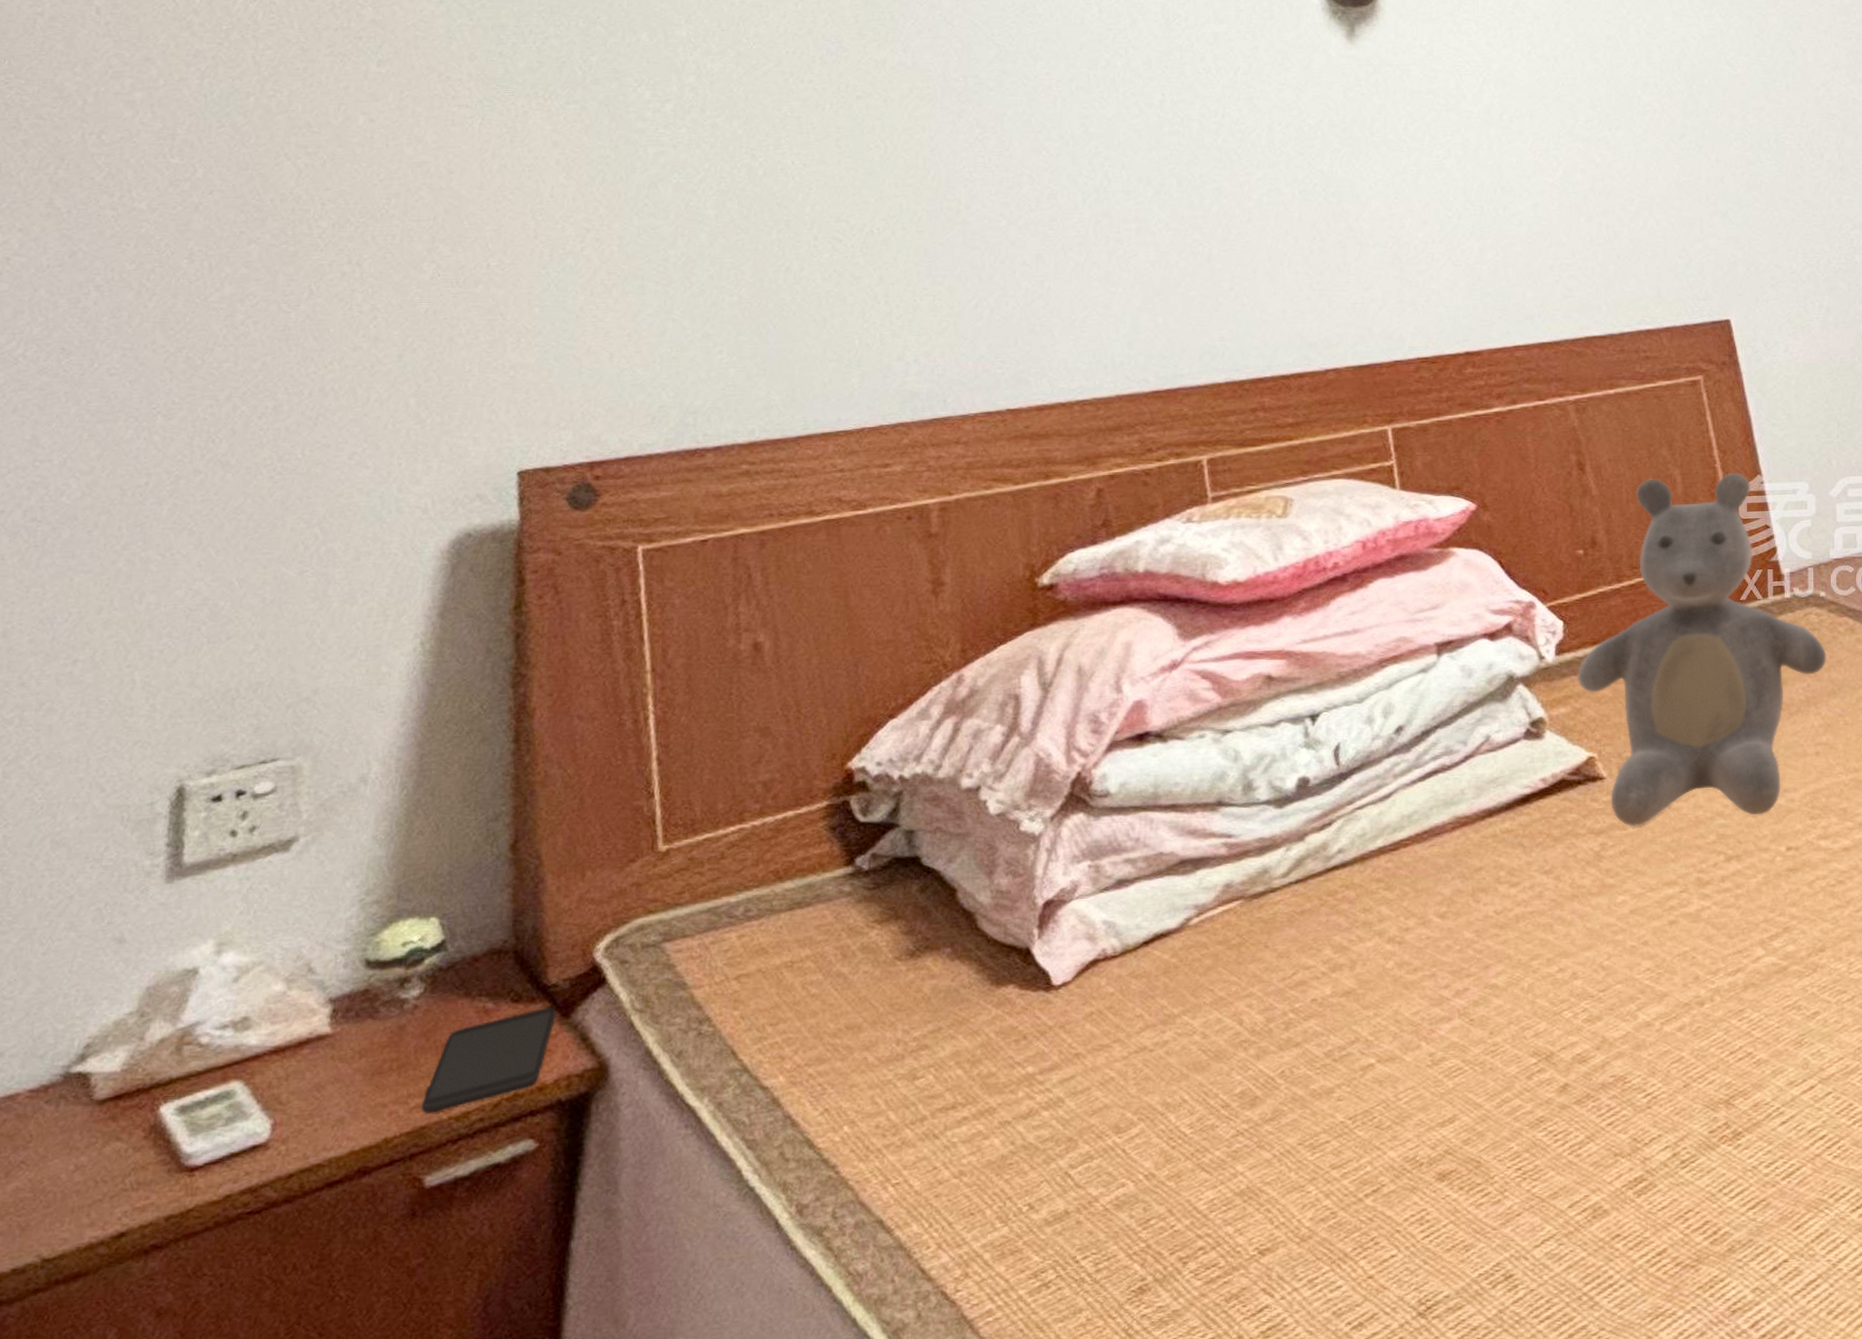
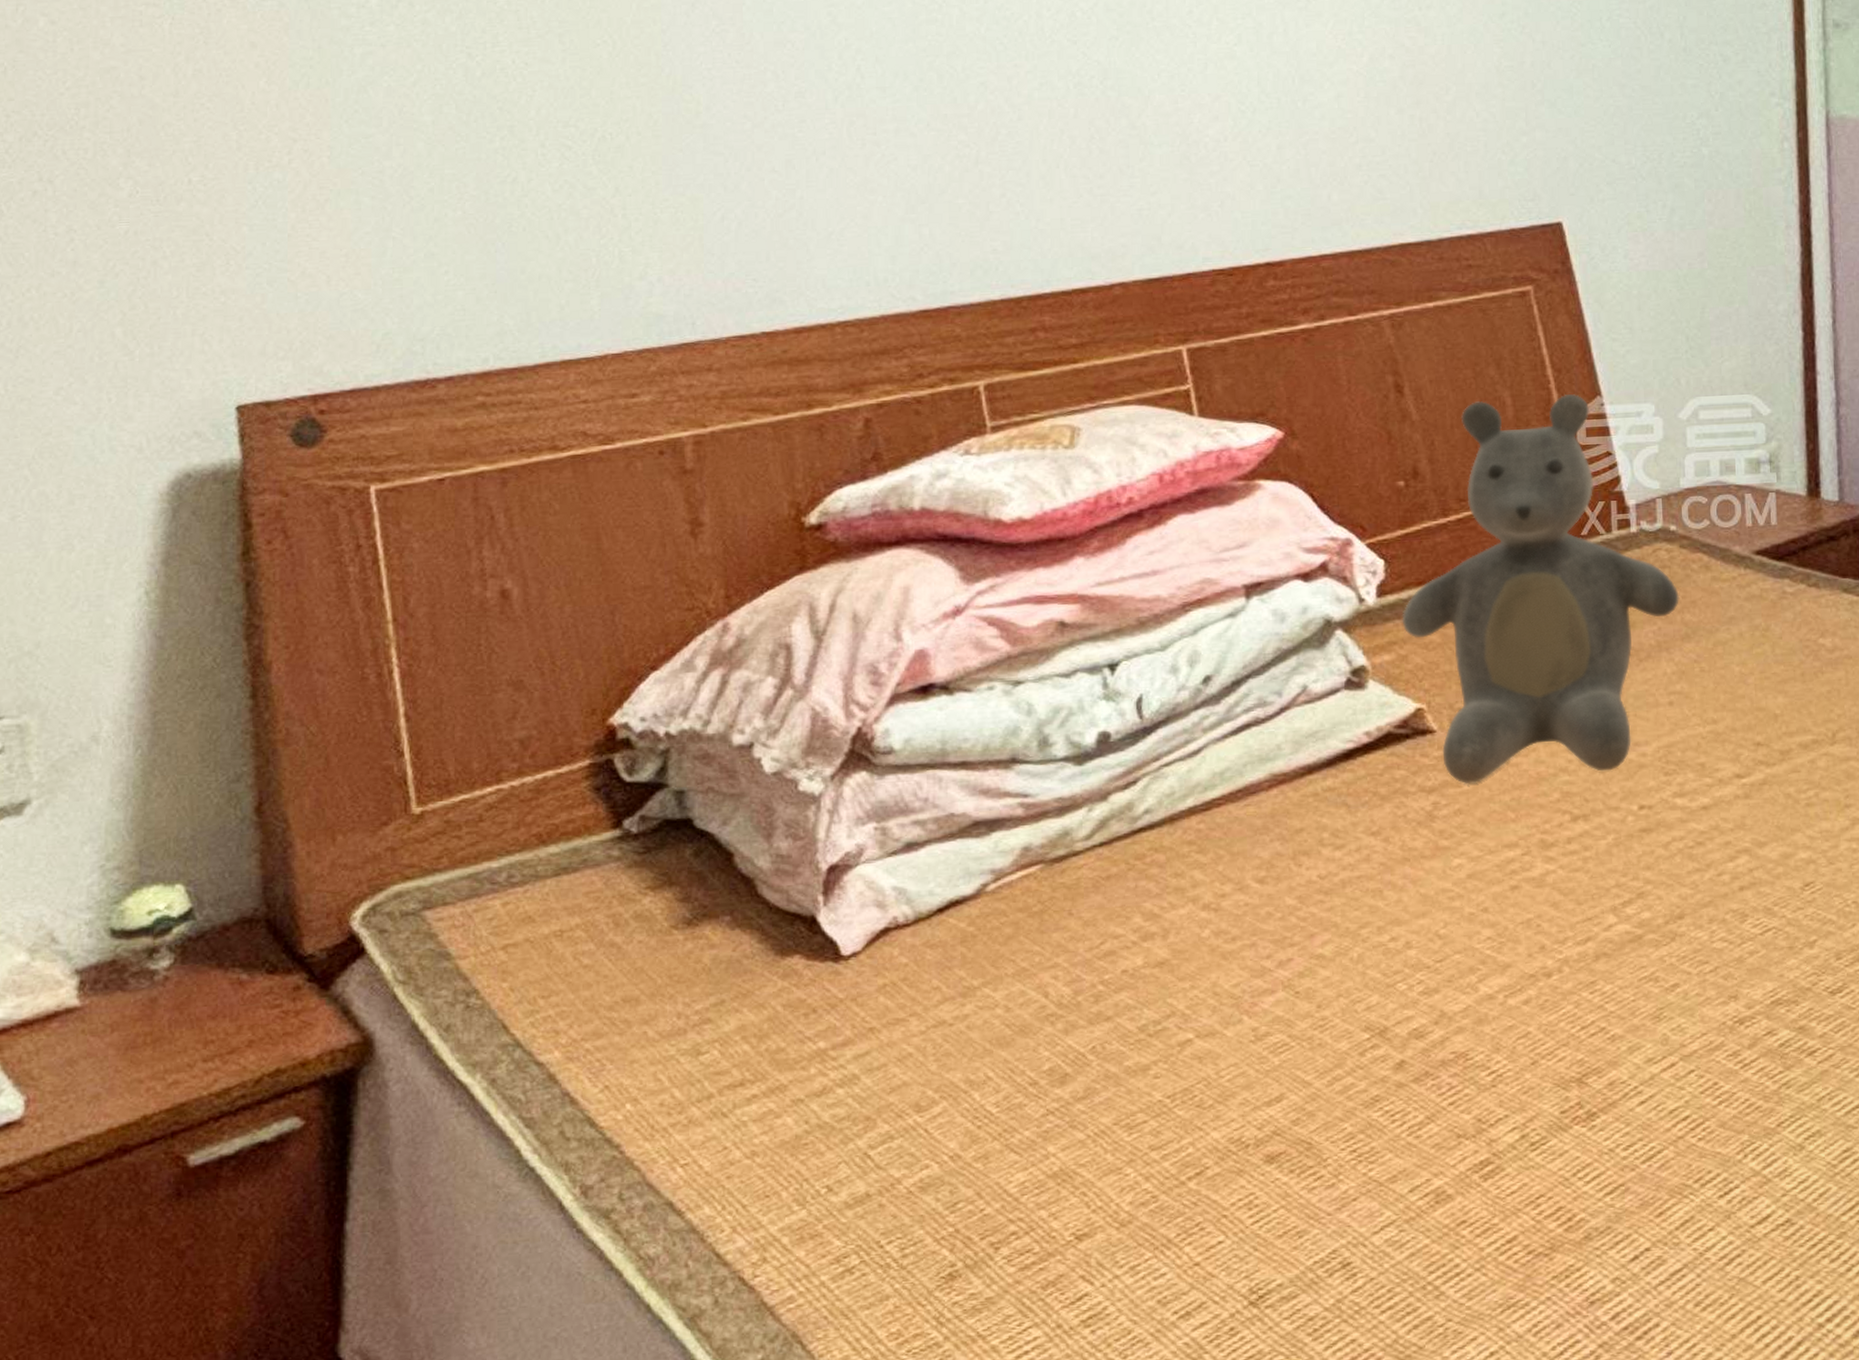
mobile phone: present [421,1007,557,1113] -> none [179,978,315,1090]

